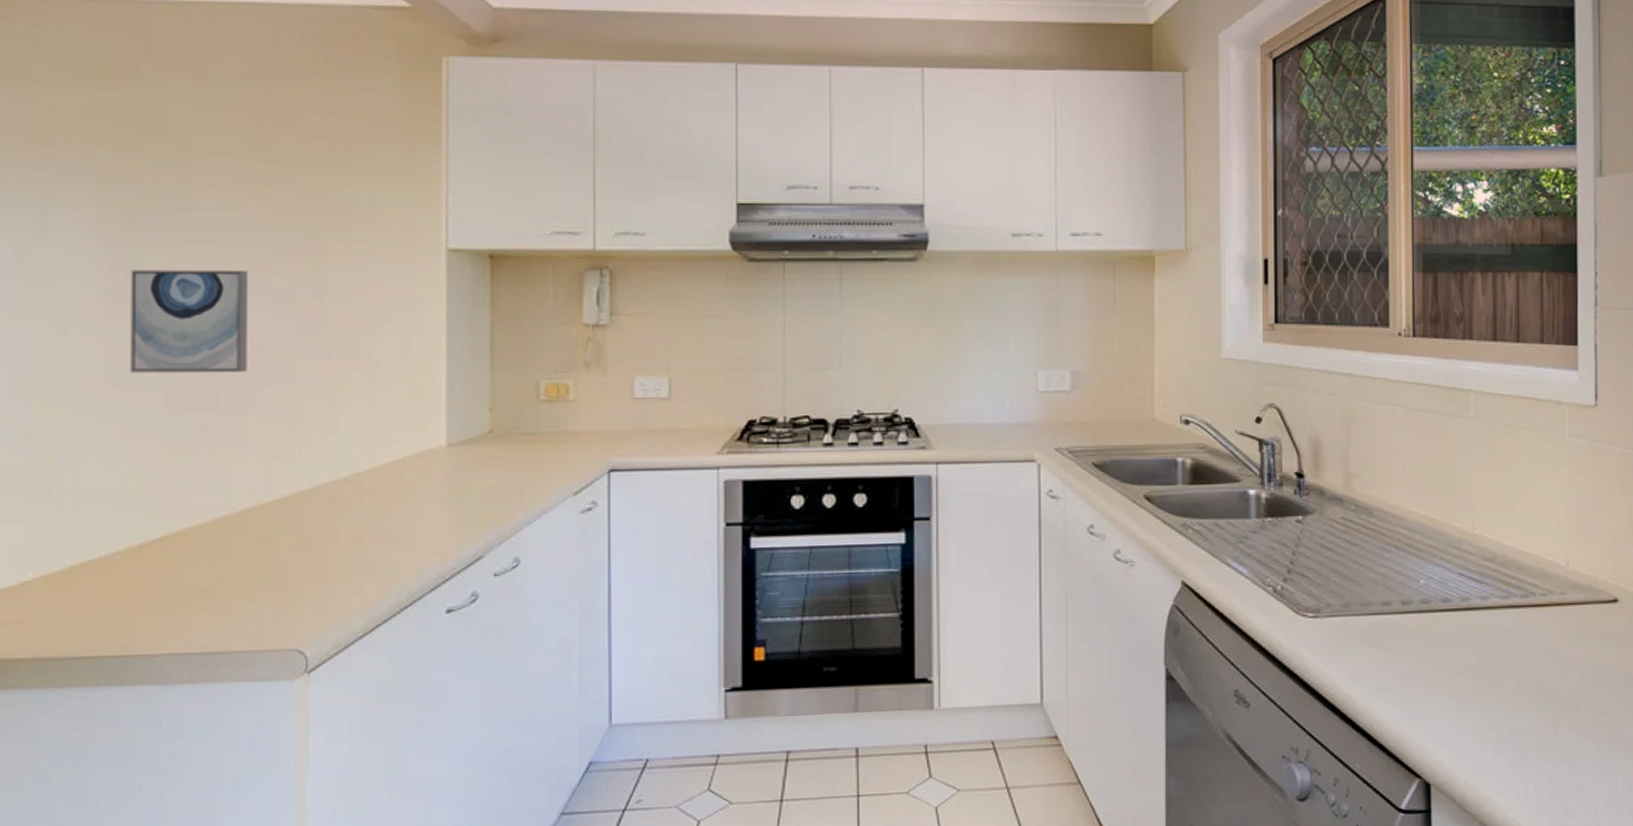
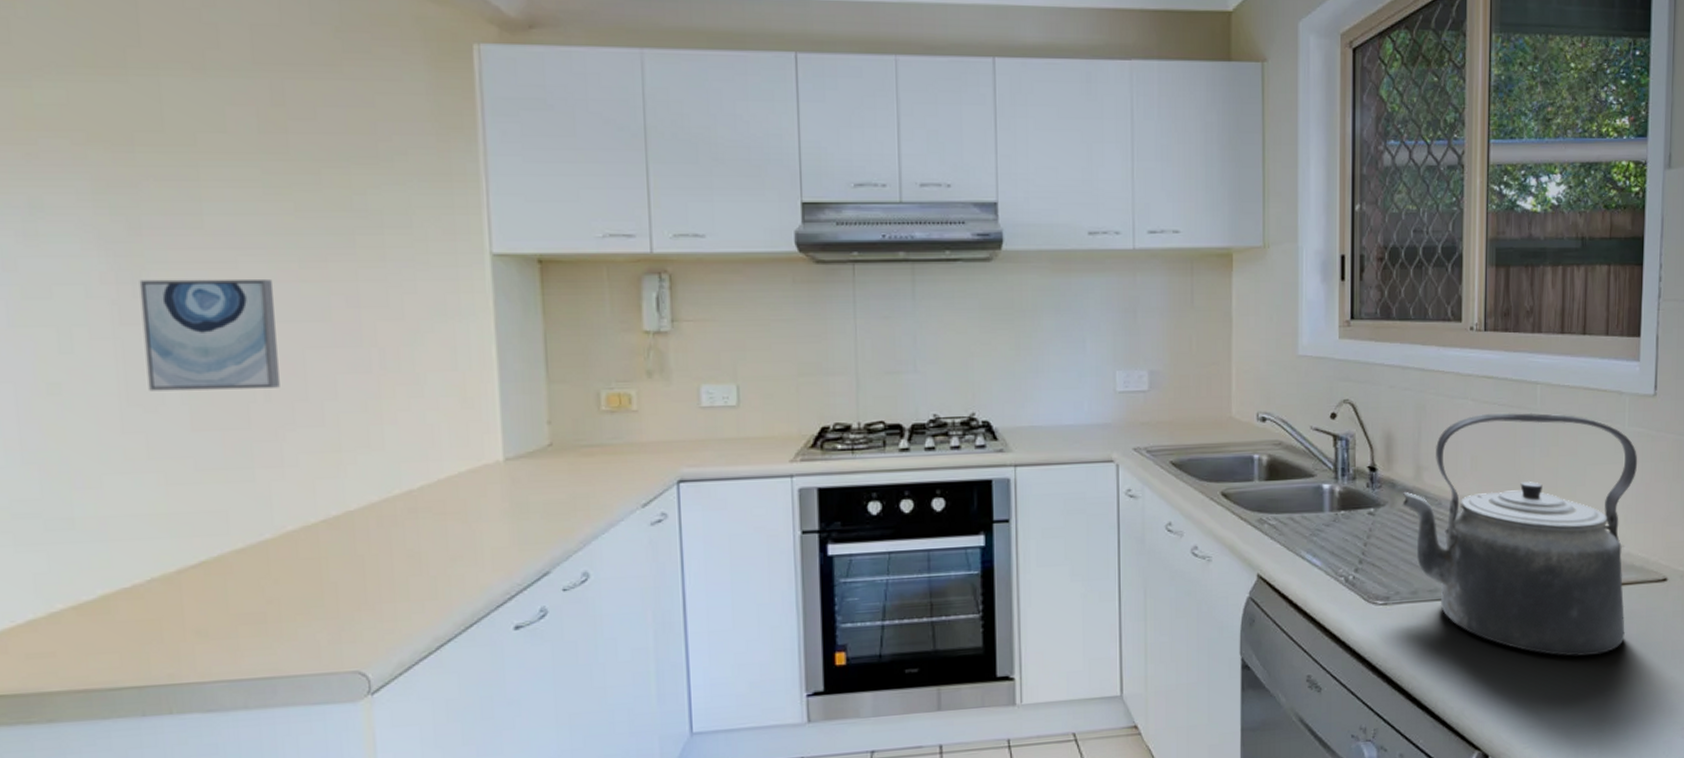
kettle: none [1331,420,1581,680] -> present [1402,412,1638,656]

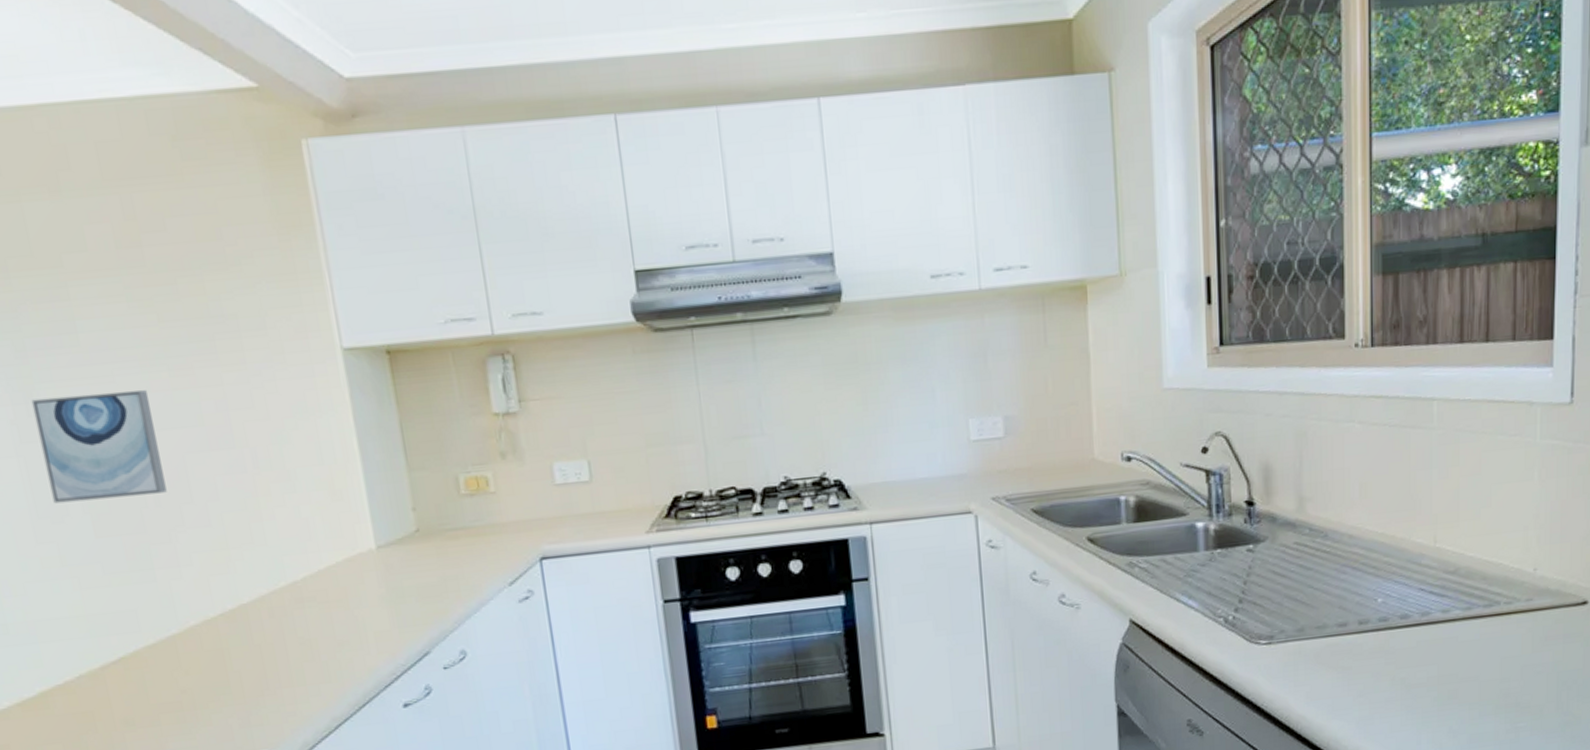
kettle: present [1402,412,1638,656] -> none [1284,431,1552,689]

